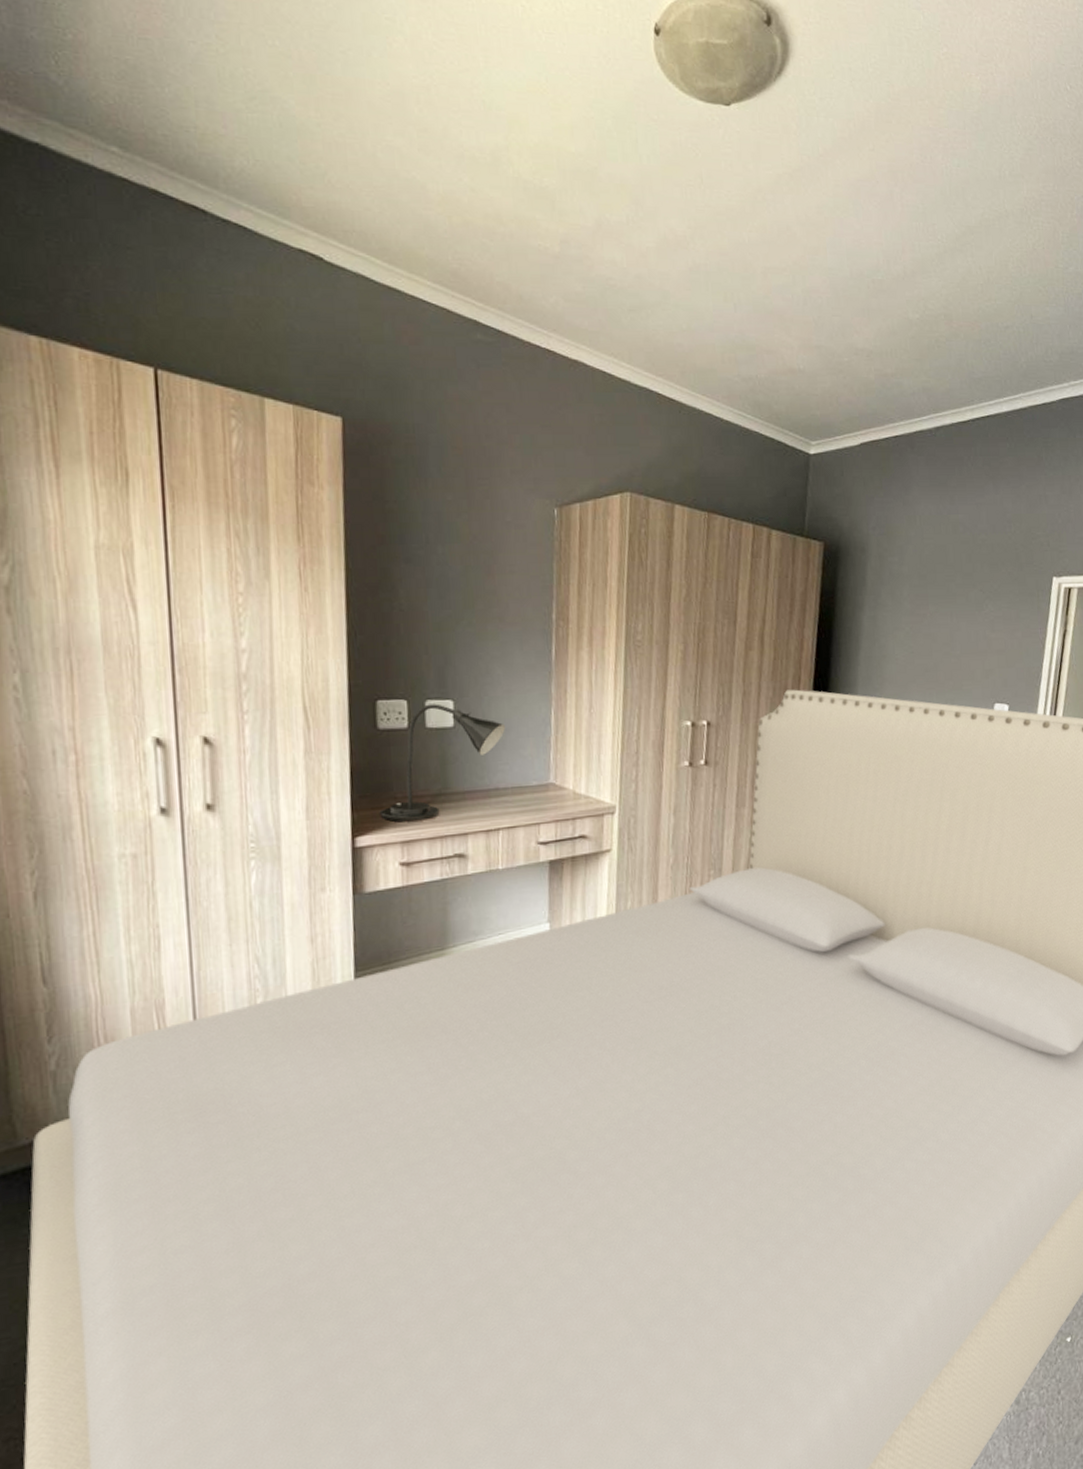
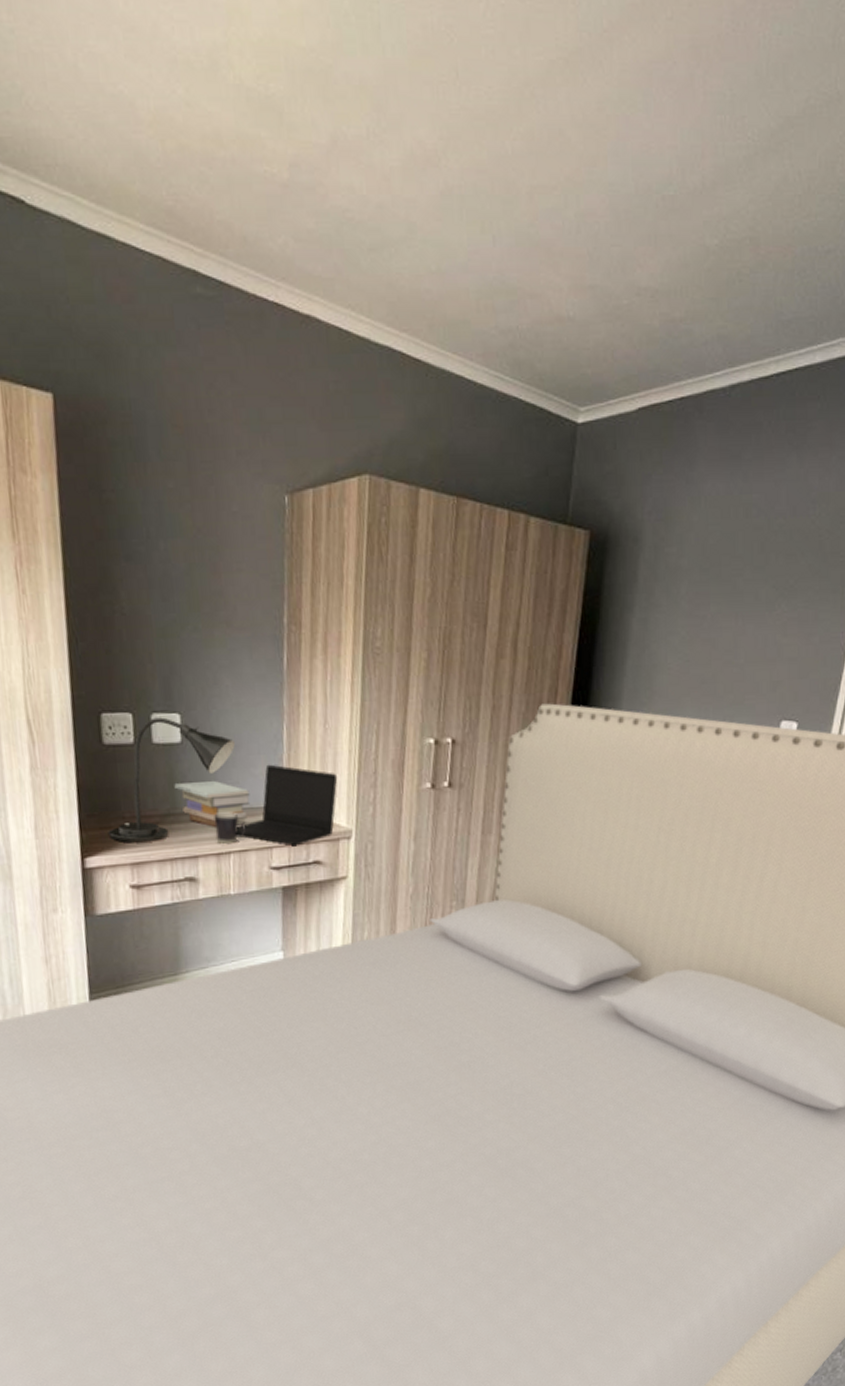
books: none [446,762,520,806] -> present [174,781,251,827]
mug: none [484,791,514,821] -> present [214,812,245,844]
laptop: none [505,746,603,822] -> present [235,764,338,847]

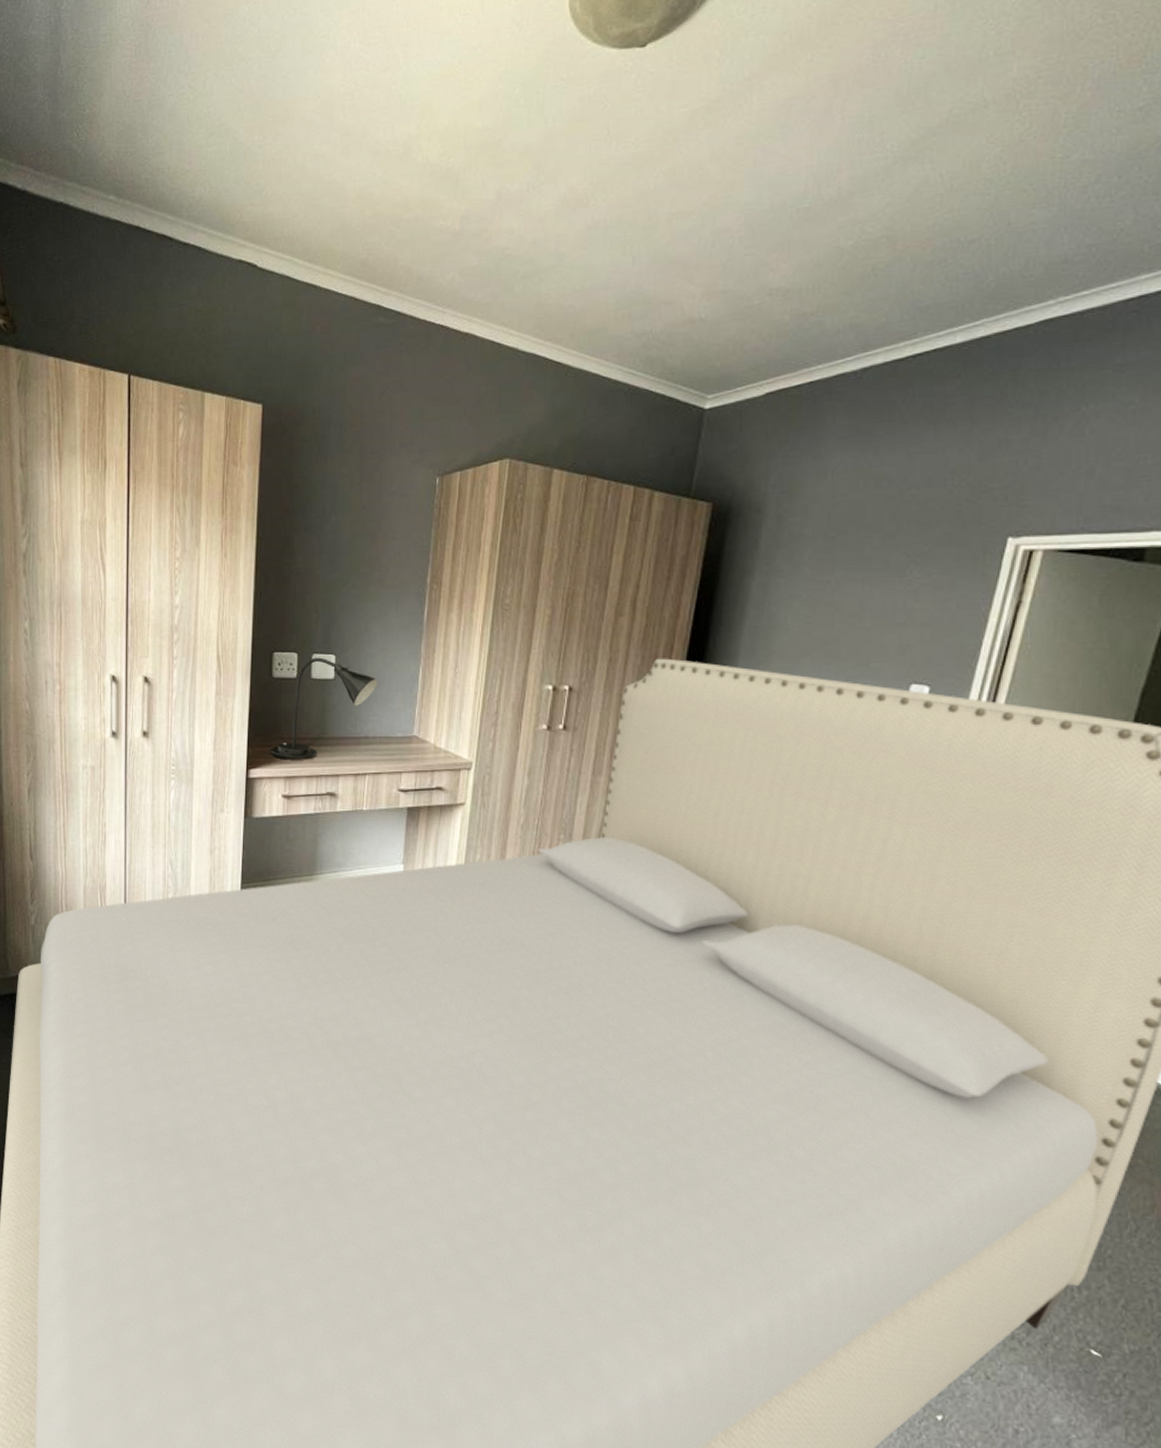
books: present [174,781,251,827] -> none [325,713,387,751]
mug: present [214,812,245,844] -> none [355,739,380,766]
laptop: present [235,764,338,847] -> none [372,700,463,773]

